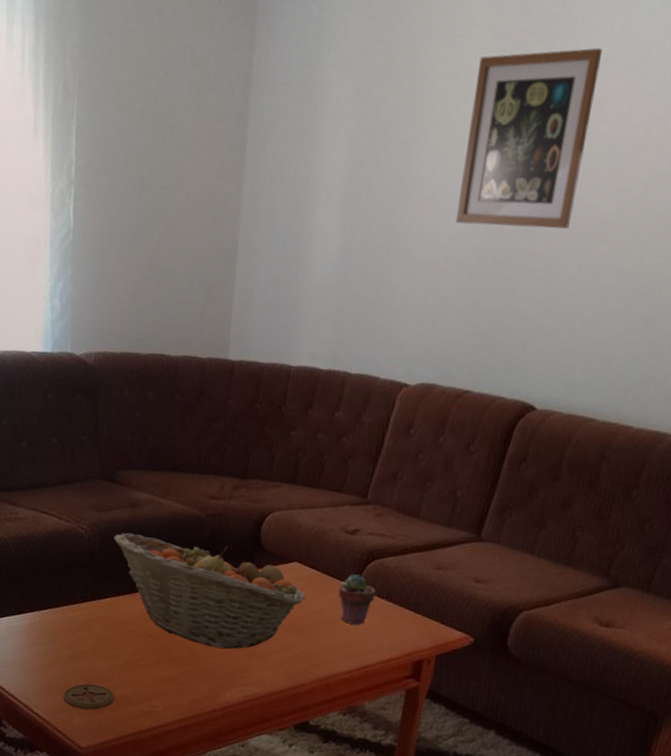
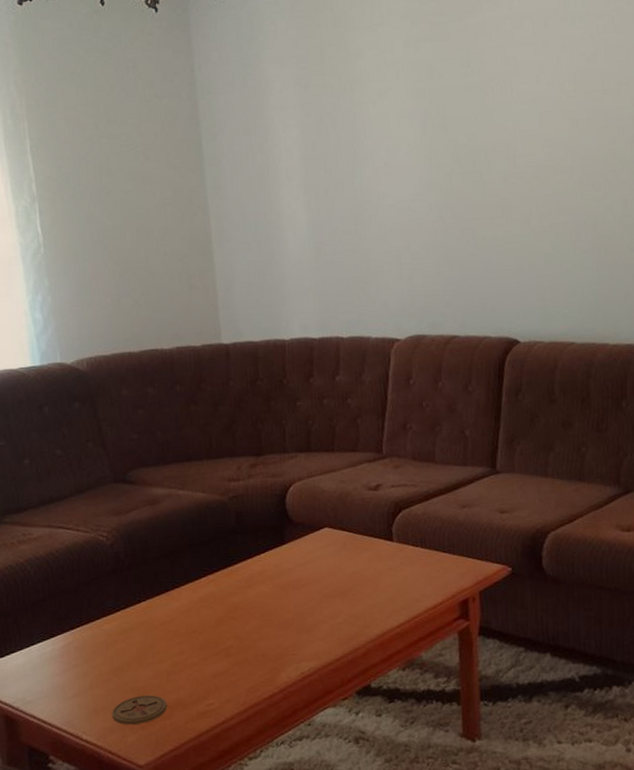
fruit basket: present [113,532,306,650] -> none [137,525,343,630]
potted succulent: present [338,574,376,626] -> none [373,528,410,579]
wall art: present [455,47,603,229] -> none [402,21,513,186]

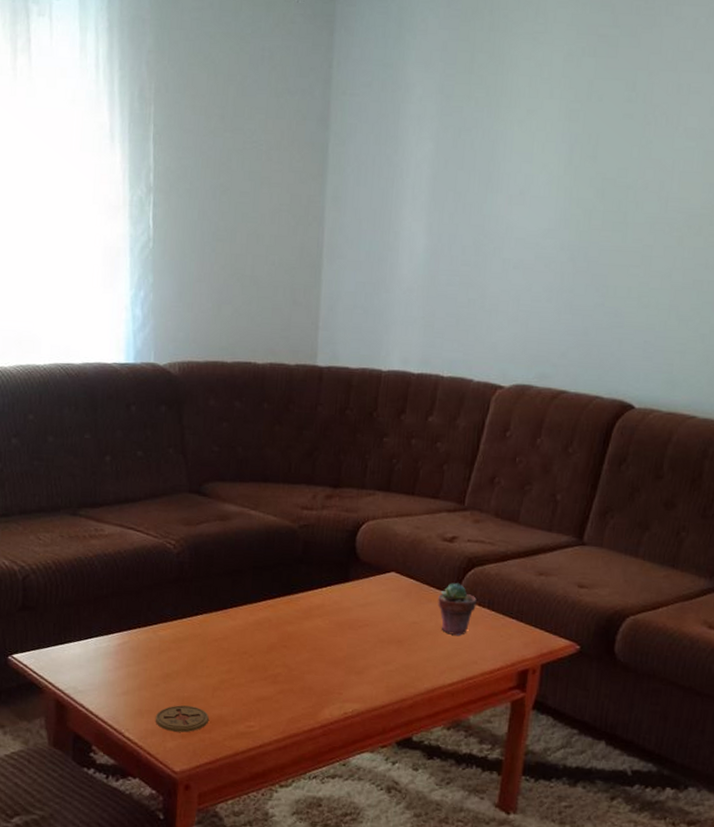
potted succulent: none [373,528,410,579] -> present [438,583,477,636]

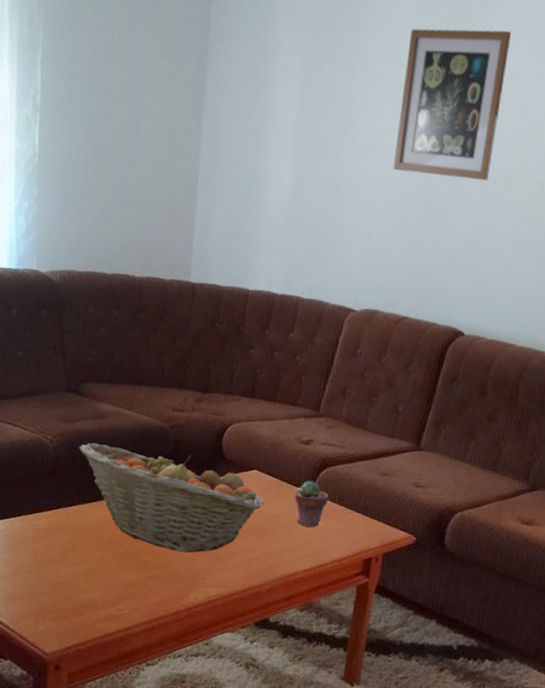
coaster: present [155,705,209,733] -> none [27,590,80,616]
fruit basket: none [203,547,404,665] -> present [79,443,265,553]
wall art: none [545,41,688,224] -> present [393,28,512,181]

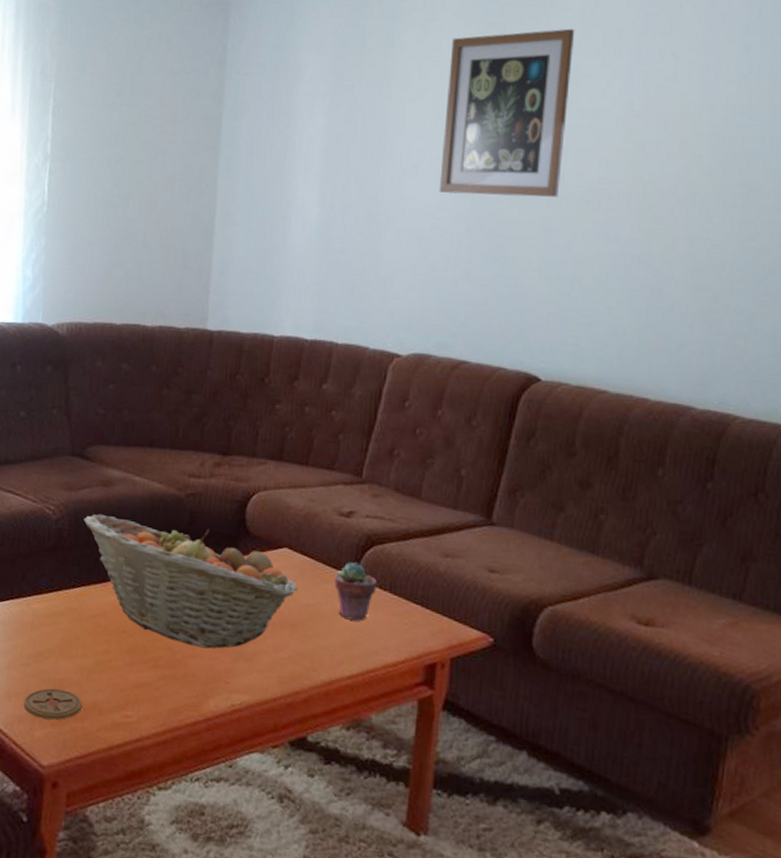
coaster: none [27,590,80,616] -> present [23,688,82,720]

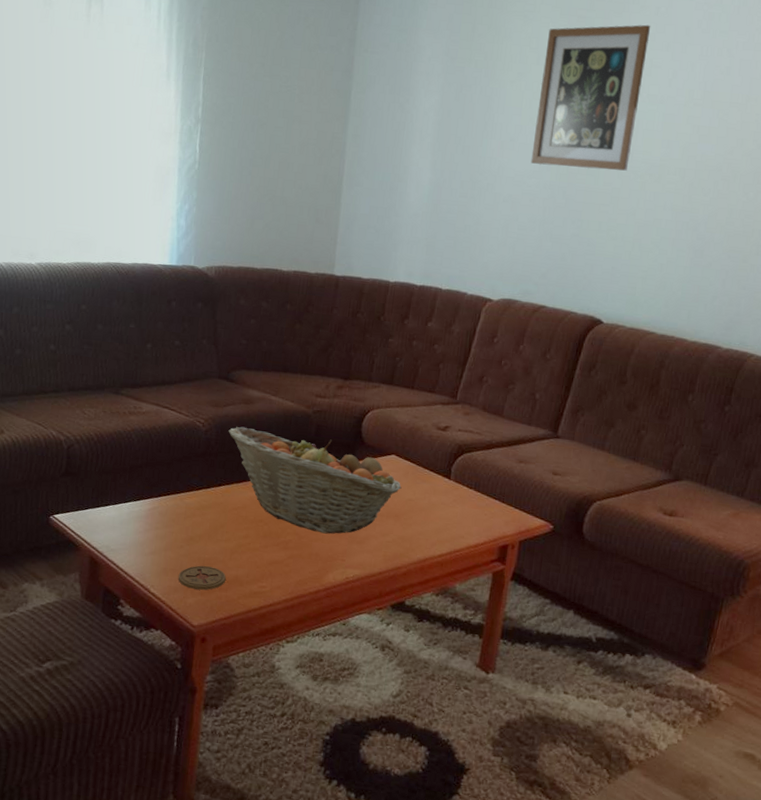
potted succulent: present [334,562,377,622] -> none [431,466,465,513]

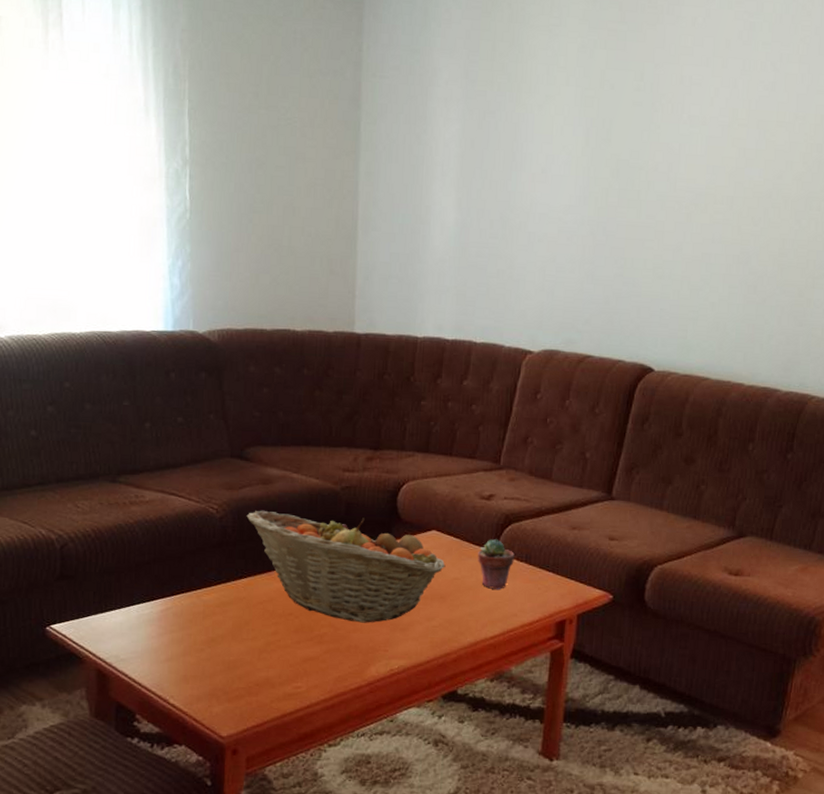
coaster: present [178,565,226,590] -> none [200,669,255,697]
potted succulent: none [431,466,465,513] -> present [478,539,515,590]
wall art: present [530,24,651,171] -> none [566,37,688,202]

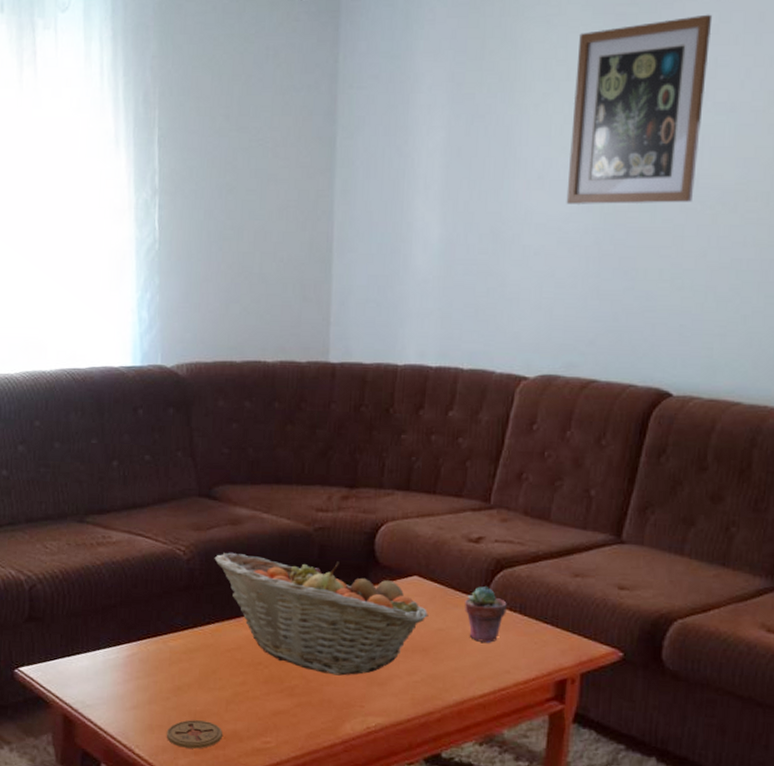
coaster: none [200,669,255,697] -> present [166,719,222,749]
wall art: none [566,37,688,202] -> present [566,14,713,204]

